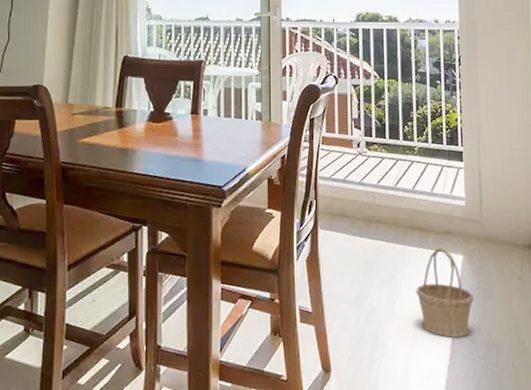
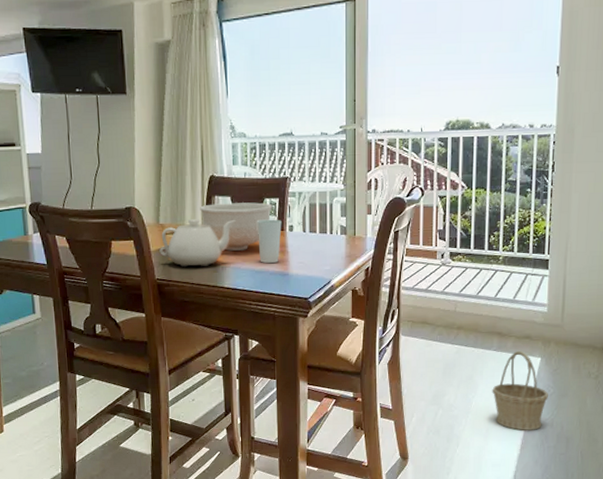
teapot: none [66,100,148,150] -> present [159,219,236,267]
bowl: none [112,84,187,134] -> present [200,202,273,251]
cup: none [171,102,196,149] -> present [257,219,282,264]

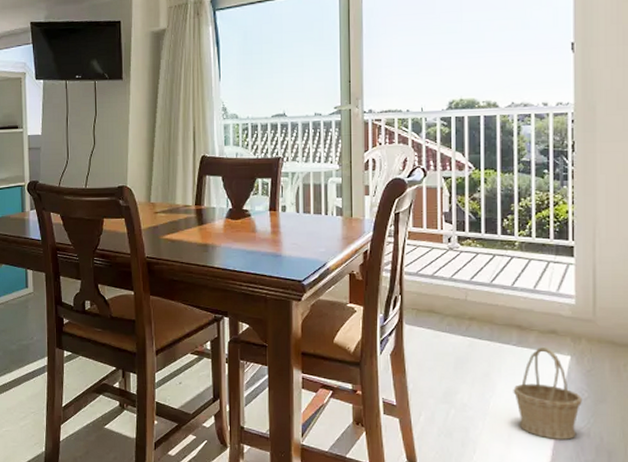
teapot: present [159,219,236,267] -> none [150,198,227,245]
bowl: present [200,202,273,251] -> none [191,182,265,230]
cup: present [257,219,282,264] -> none [249,199,274,244]

